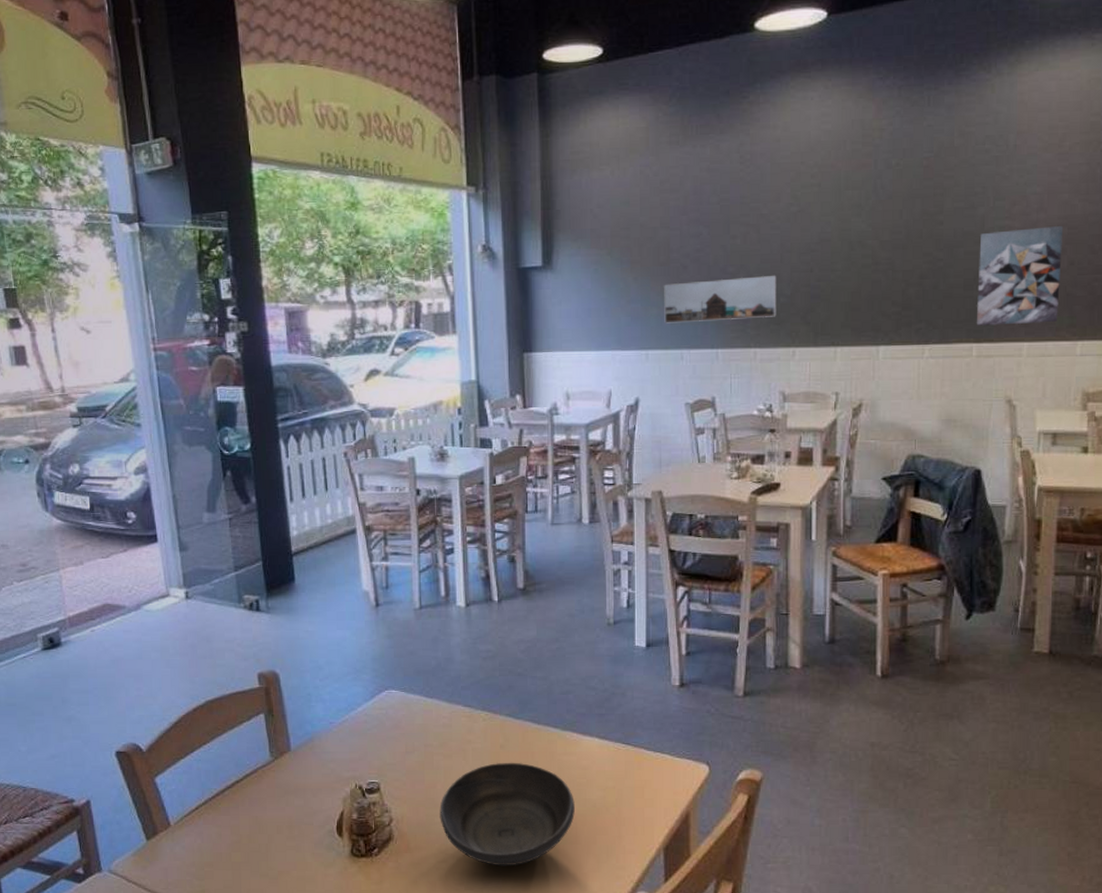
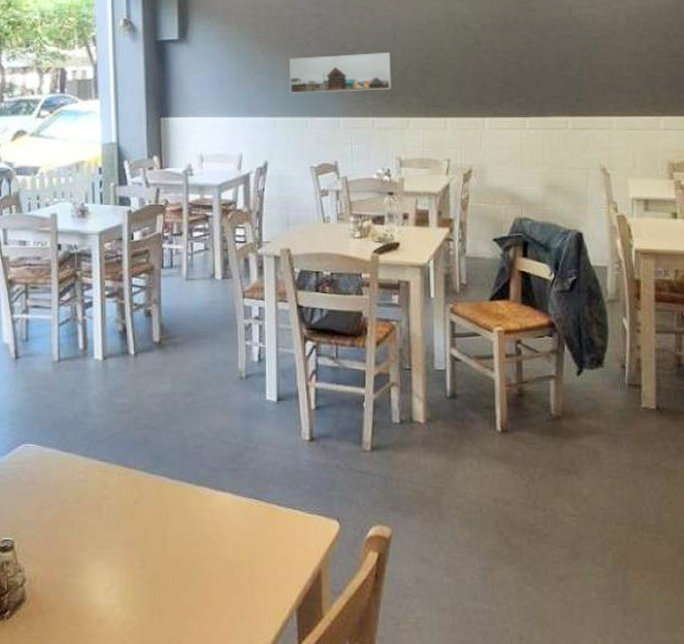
bowl: present [439,762,575,866] -> none [73,518,208,629]
wall art: present [977,226,1064,326] -> none [569,15,642,101]

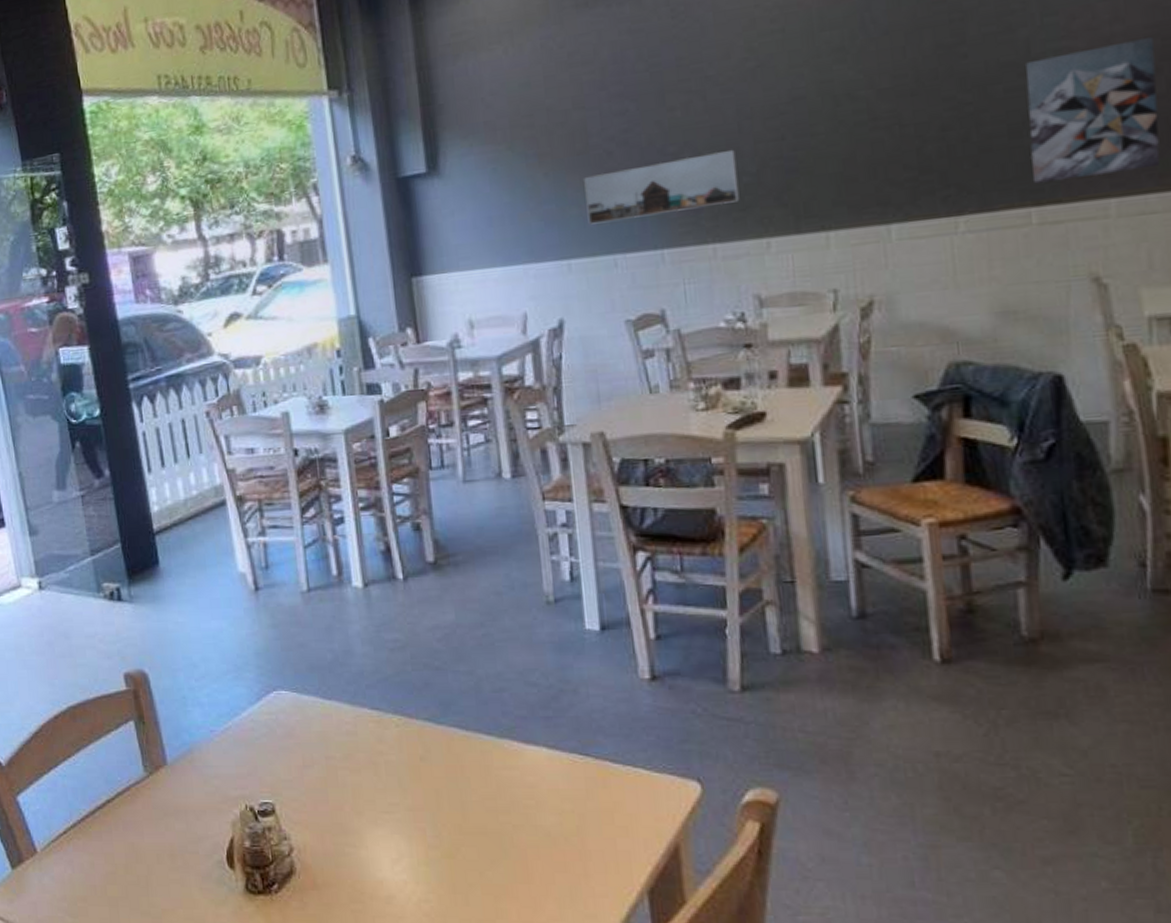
wall art: none [569,15,642,101] -> present [1026,37,1161,184]

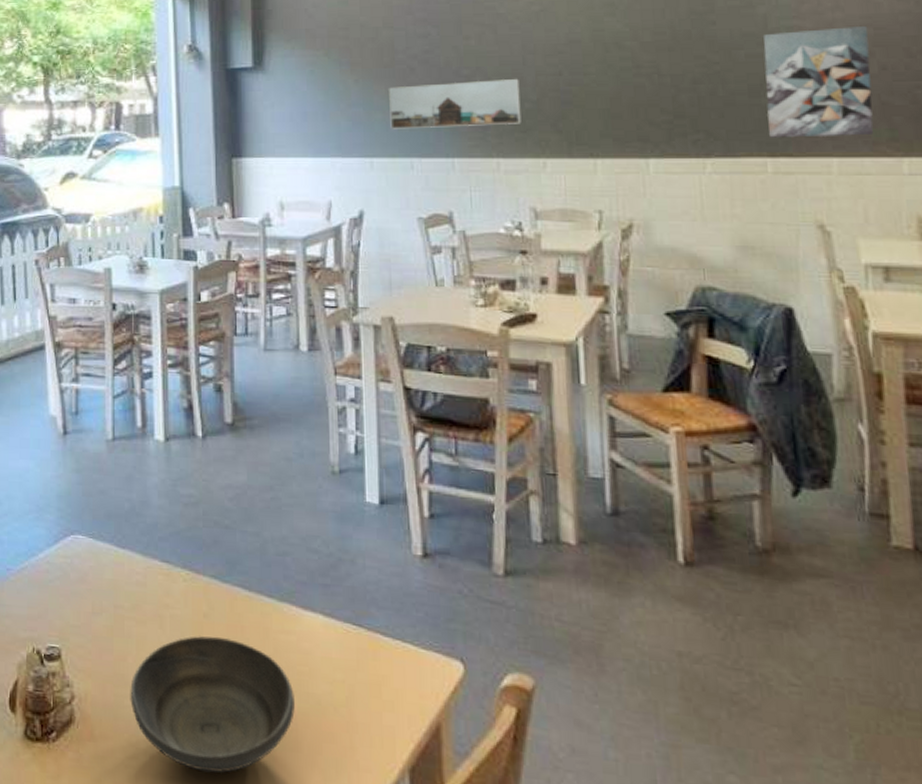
bowl: none [349,778,524,910] -> present [130,636,295,773]

